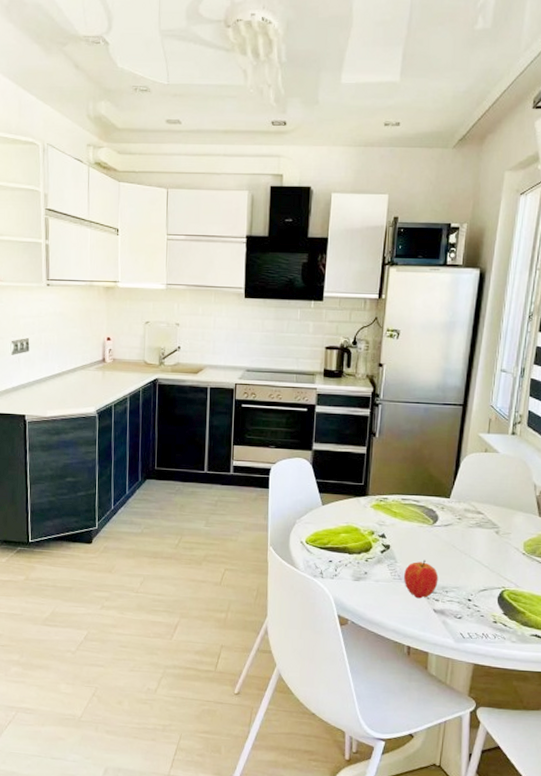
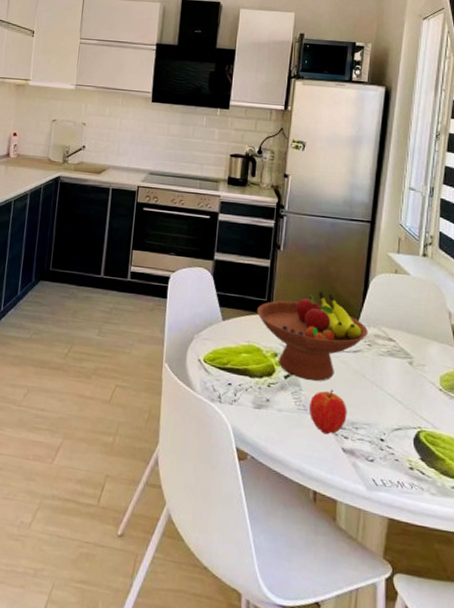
fruit bowl: none [354,473,458,553] -> present [257,291,368,381]

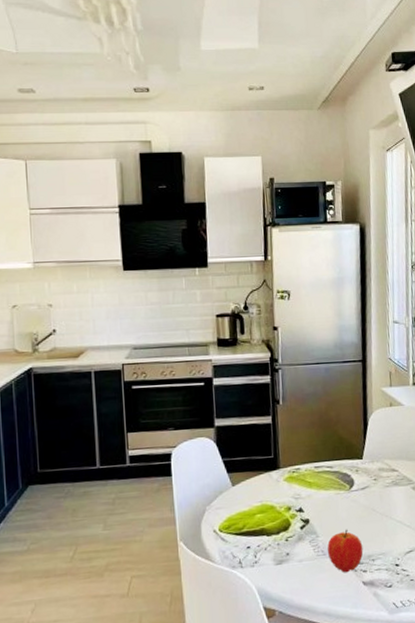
fruit bowl: present [257,291,368,381] -> none [265,437,373,526]

